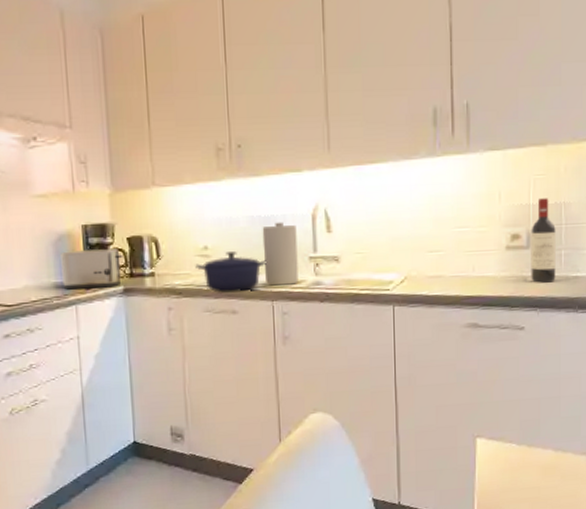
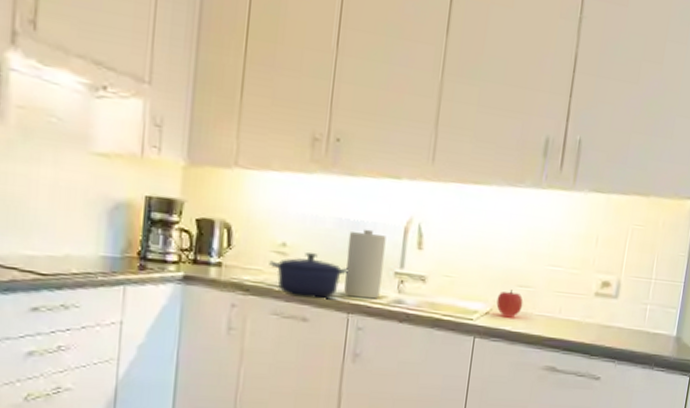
toaster: present [60,249,123,290] -> none [112,222,189,272]
fruit: none [410,256,436,283] -> present [496,290,523,318]
wine bottle: present [531,198,556,283] -> none [614,249,646,336]

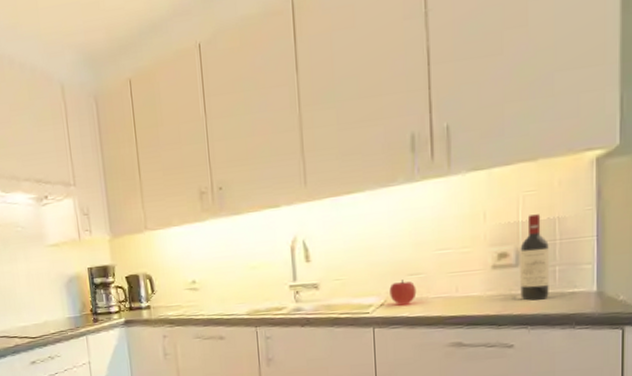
cooking pot: present [269,251,348,300] -> none [185,283,249,323]
paper towel holder: present [344,229,386,299] -> none [244,254,280,313]
wine bottle: none [614,249,646,336] -> present [520,214,549,301]

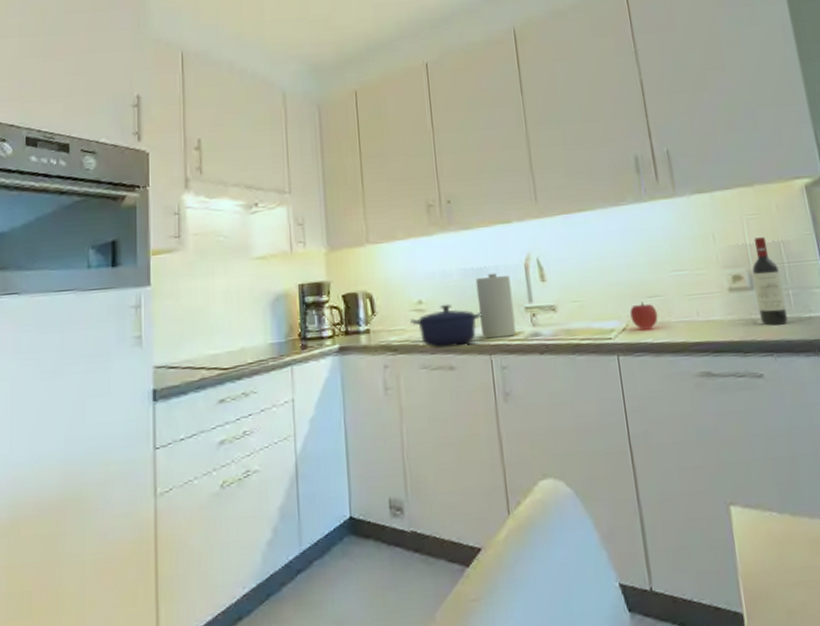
cooking pot: none [185,283,249,323] -> present [410,303,482,350]
paper towel holder: none [244,254,280,313] -> present [475,272,516,339]

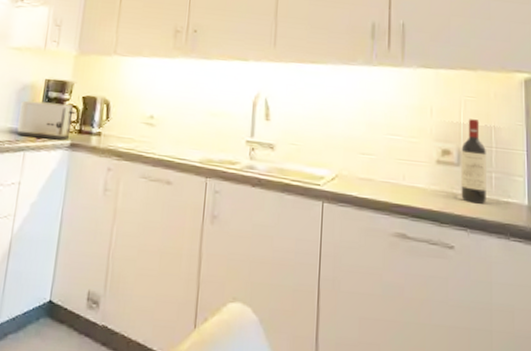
toaster: none [277,306,339,351] -> present [17,100,76,141]
cooking pot: present [410,303,482,350] -> none [139,123,206,165]
paper towel holder: present [475,272,516,339] -> none [202,103,238,165]
fruit: present [630,302,659,330] -> none [341,157,367,184]

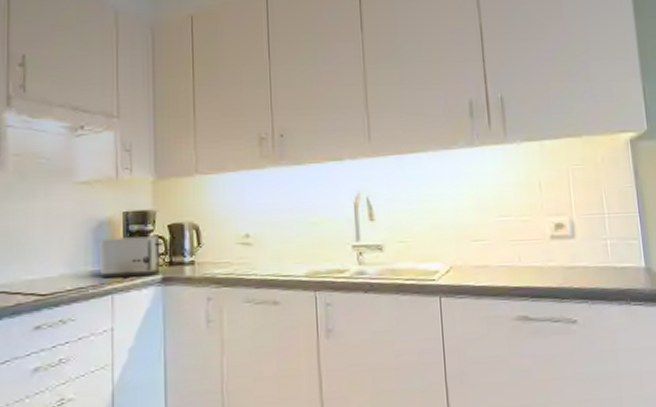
wine bottle: present [461,119,486,204] -> none [574,188,604,274]

